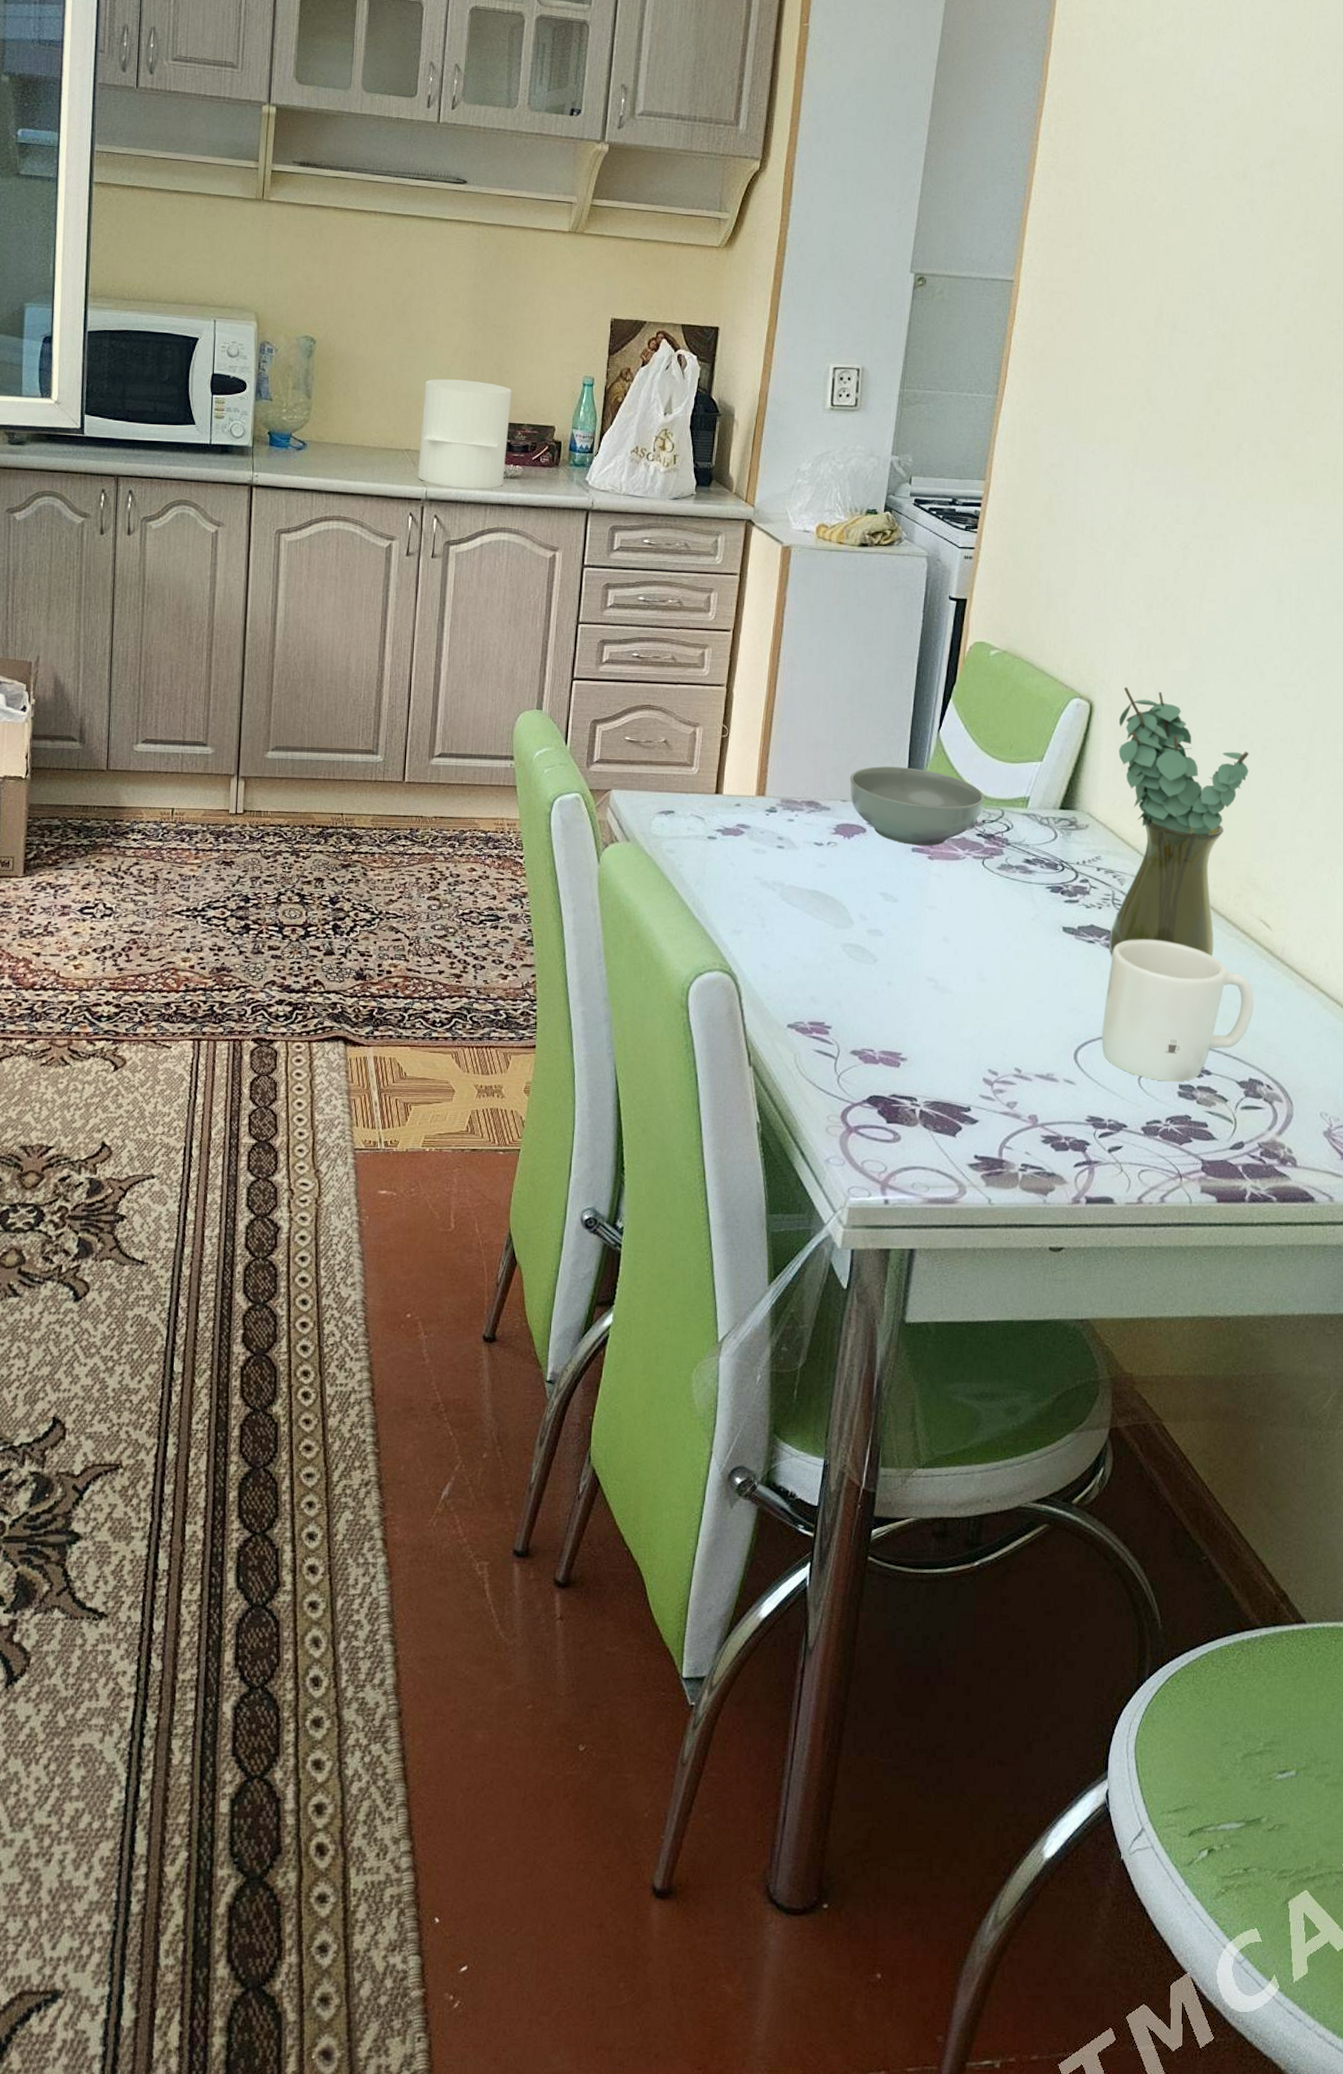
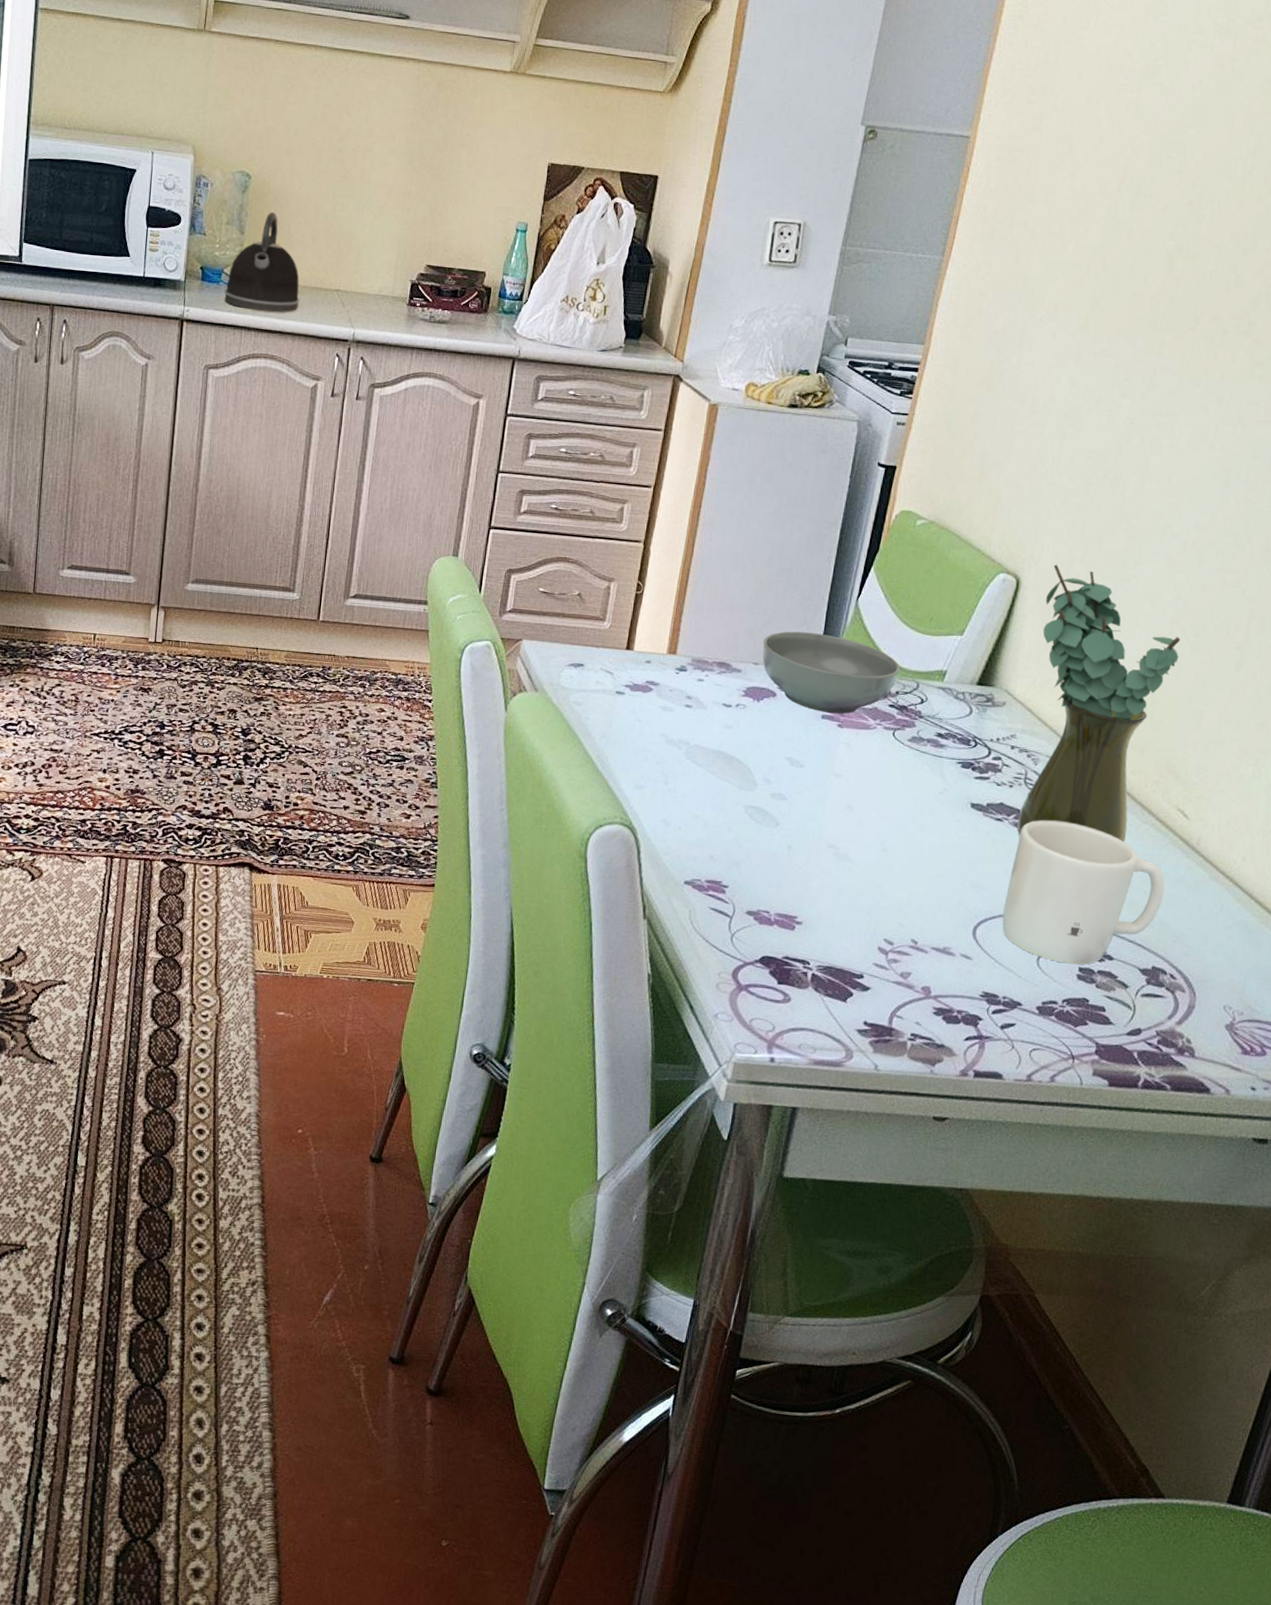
kettle: none [293,375,370,475] -> present [224,211,300,313]
paper towel roll: present [418,379,512,490] -> none [346,219,444,334]

